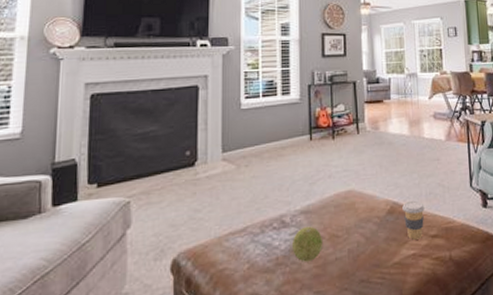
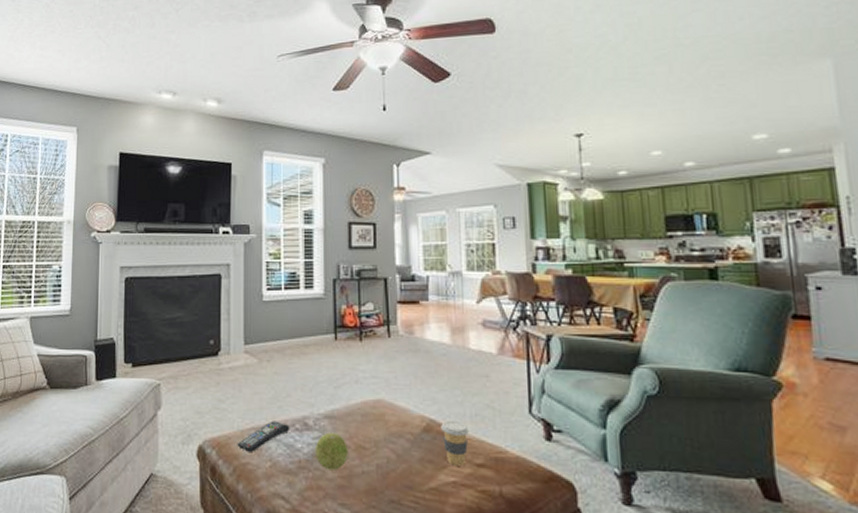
remote control: none [214,222,268,259] -> present [237,421,290,453]

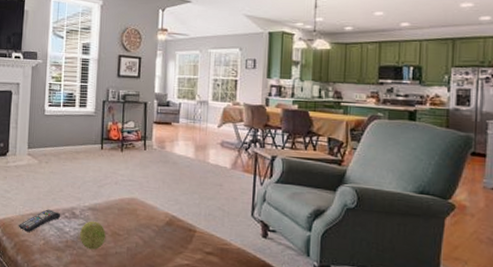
coffee cup: present [441,420,469,466] -> none [180,217,202,253]

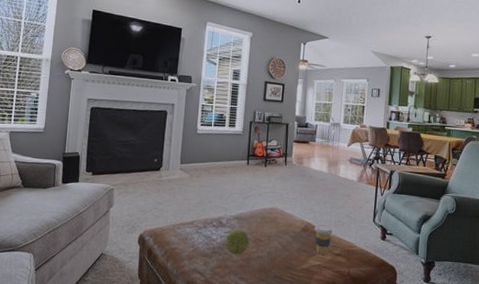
remote control: present [18,209,61,233] -> none [169,219,209,241]
coffee cup: none [180,217,202,253] -> present [314,224,333,255]

